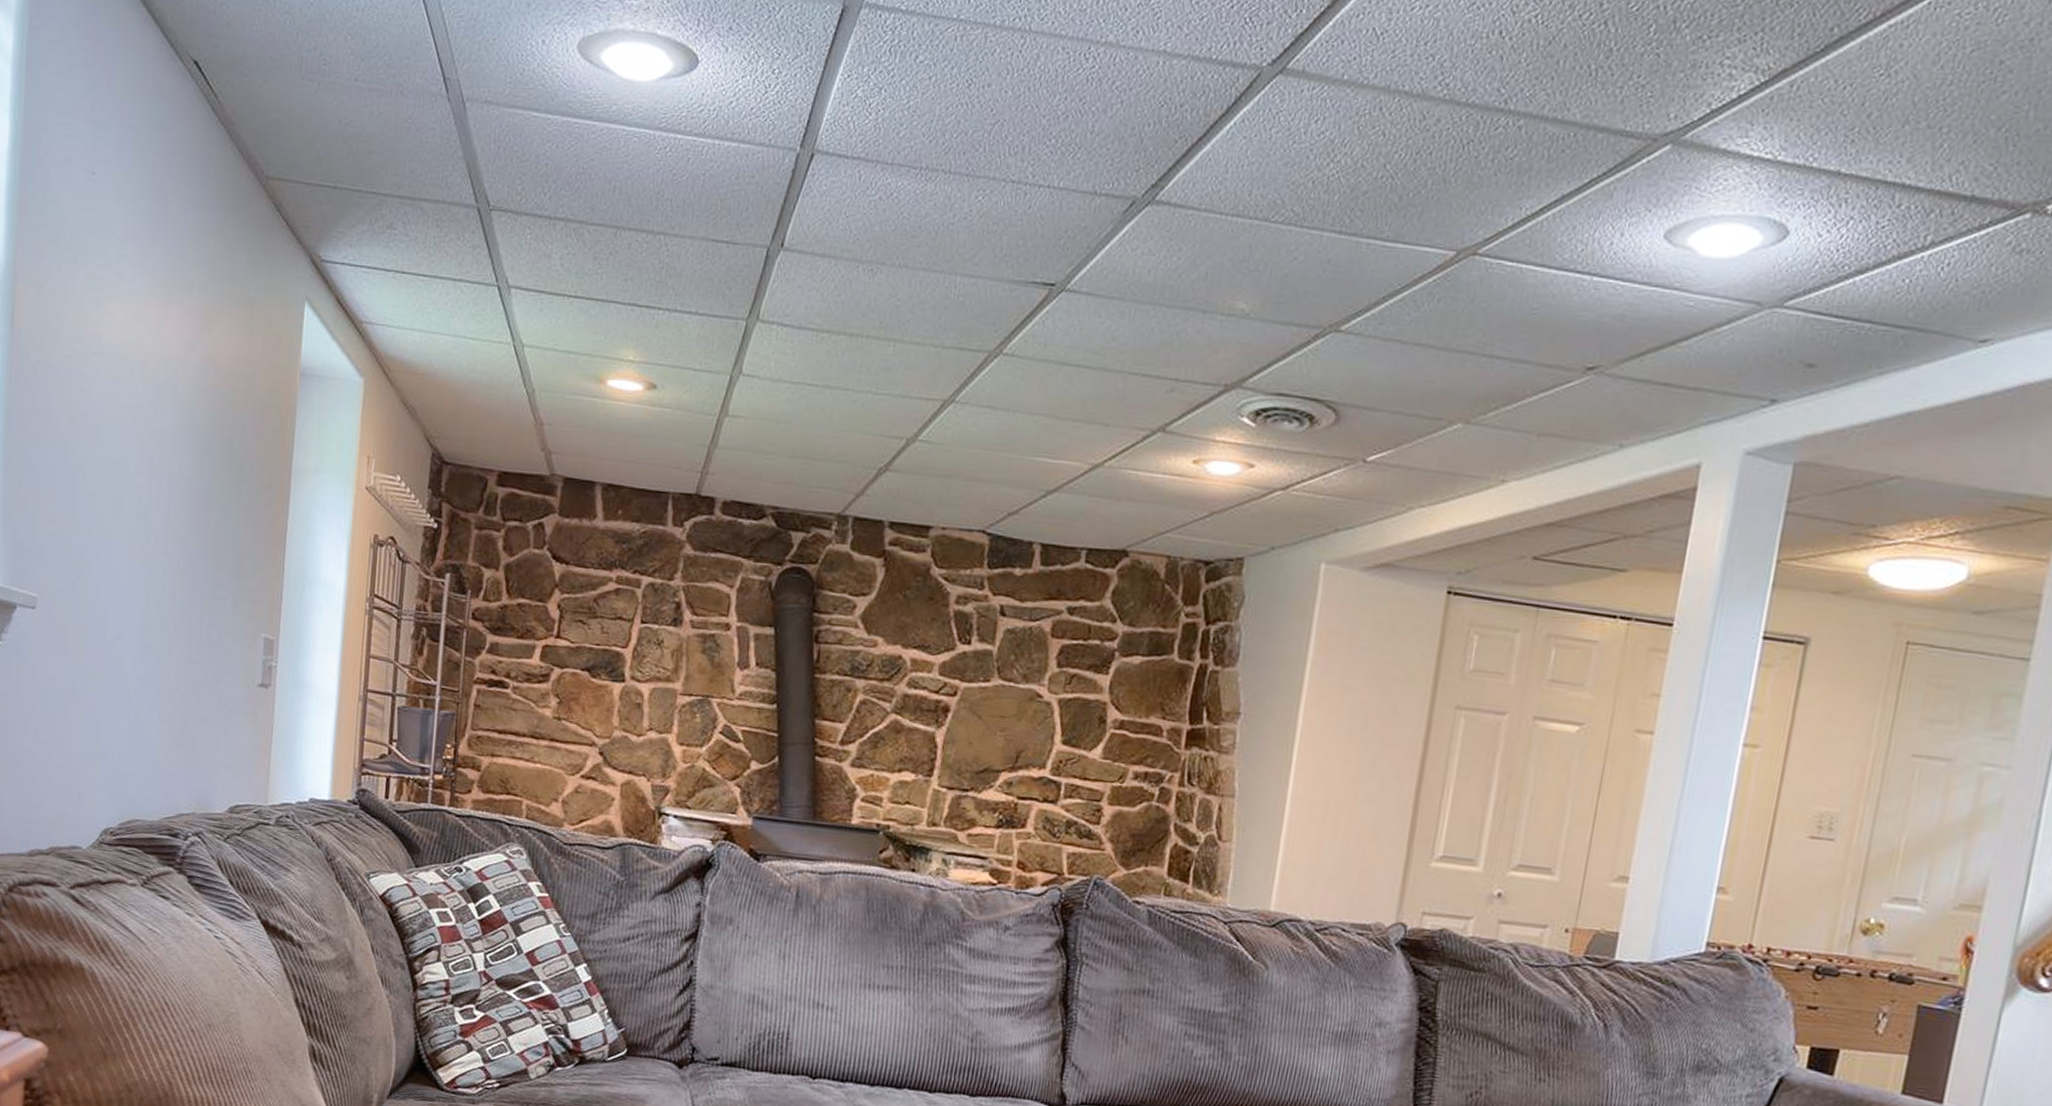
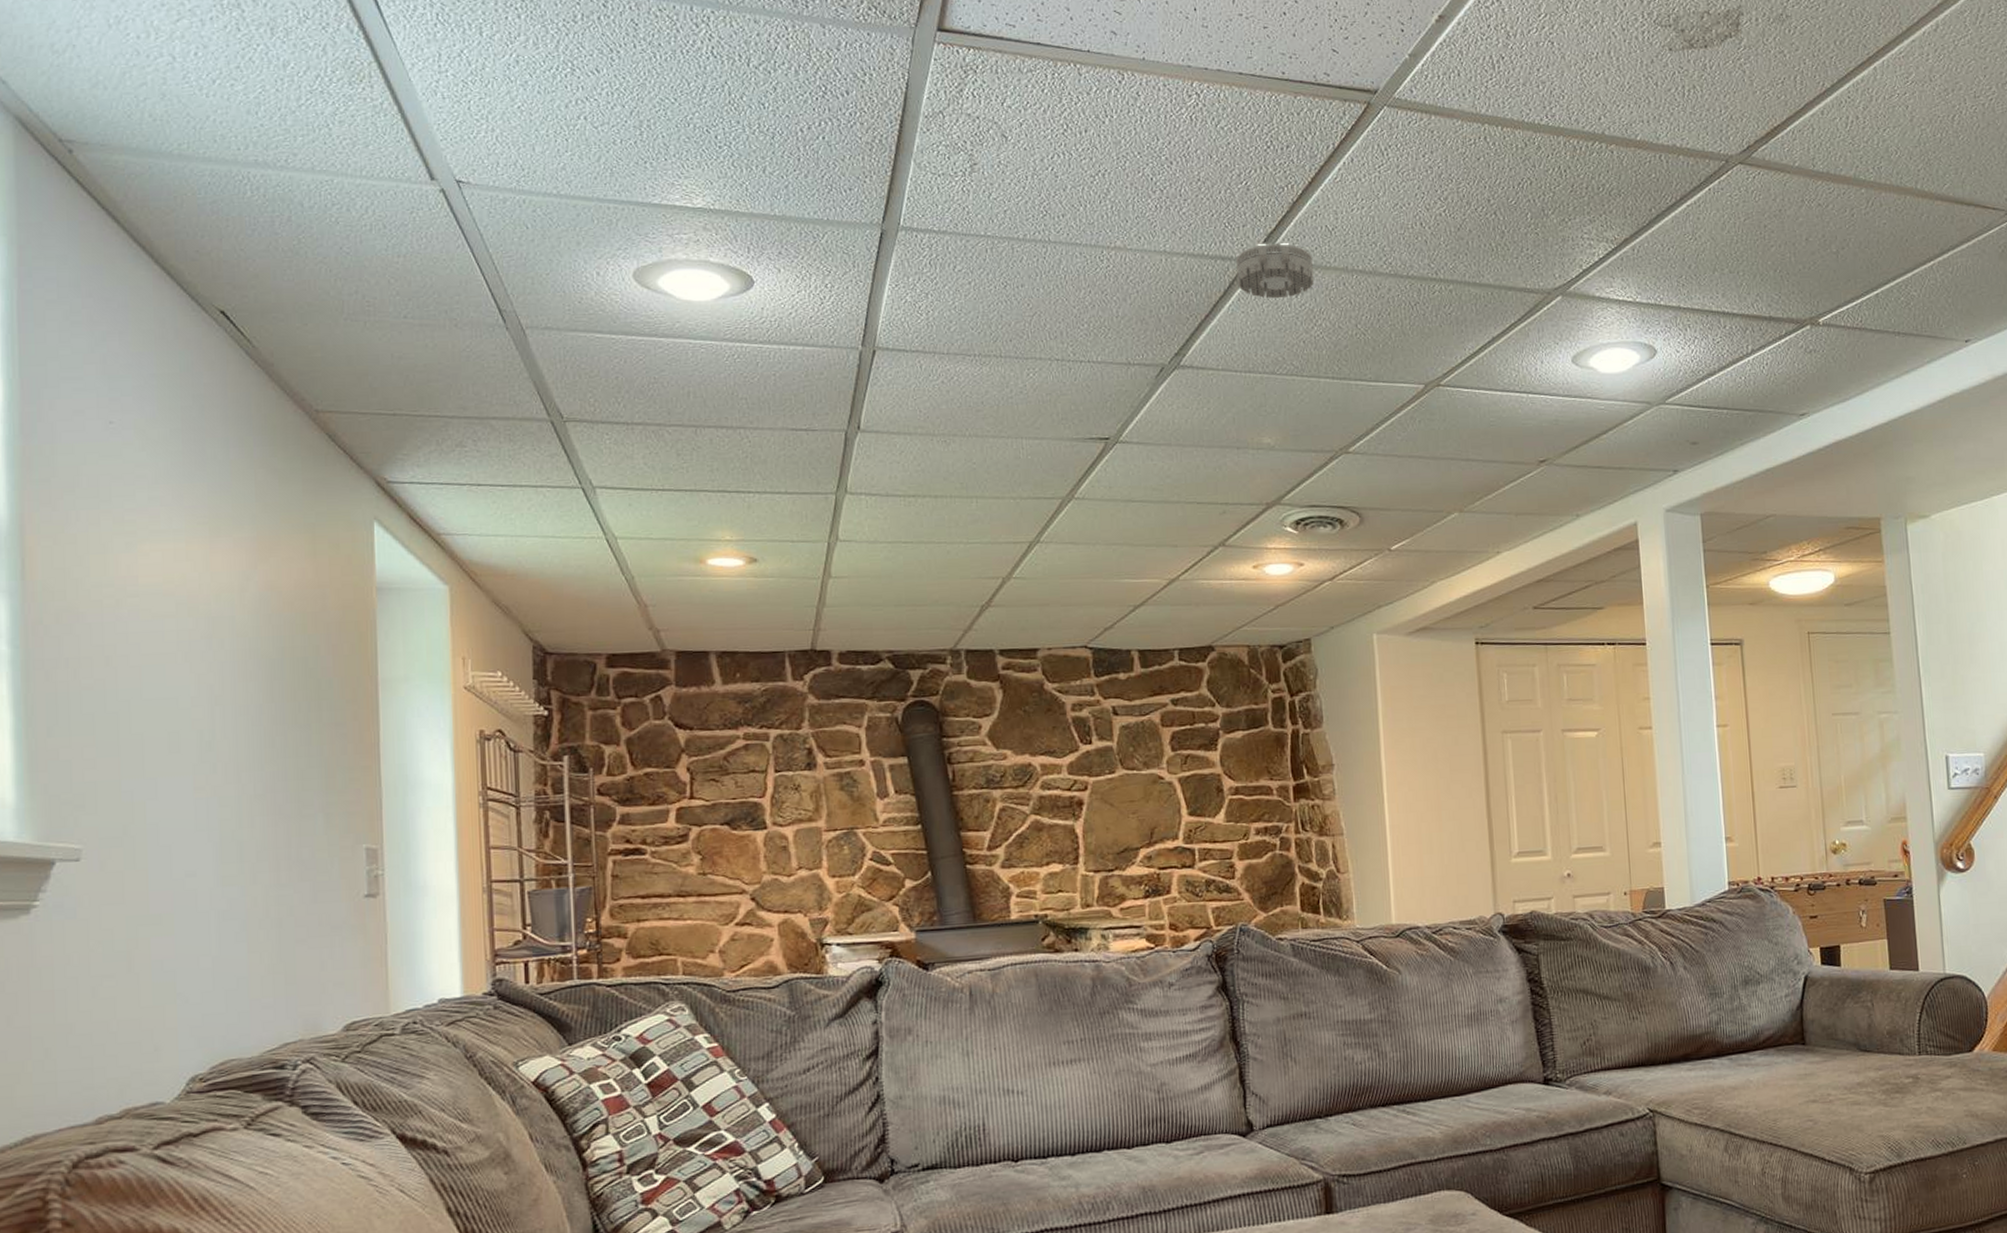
smoke detector: none [1245,47,1348,123] -> present [1236,242,1314,299]

